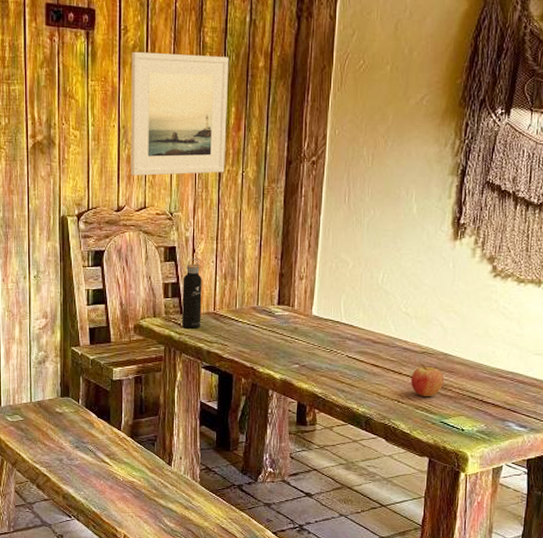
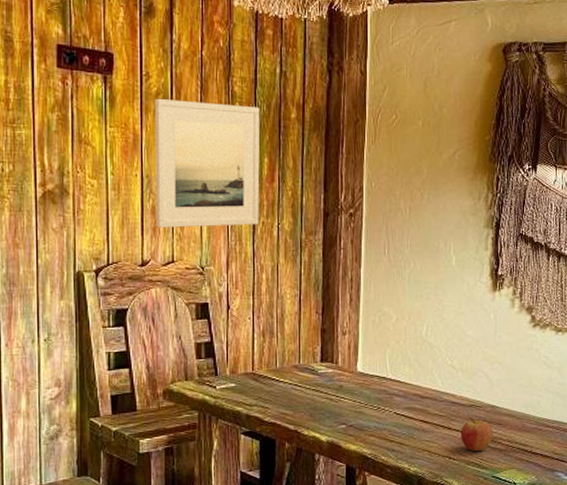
water bottle: present [182,259,202,329] -> none [217,315,239,392]

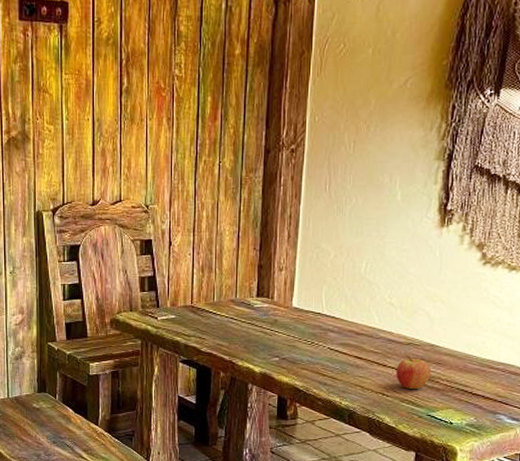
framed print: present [154,98,260,228] -> none [105,43,205,169]

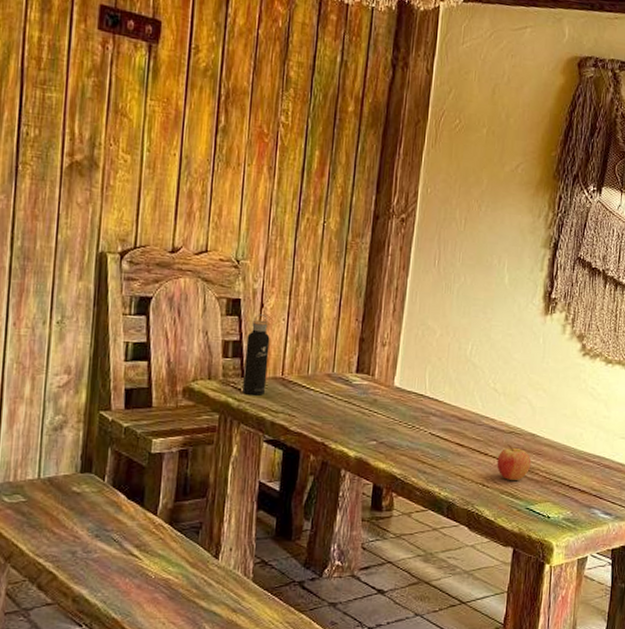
water bottle: none [159,251,179,322] -> present [243,314,270,396]

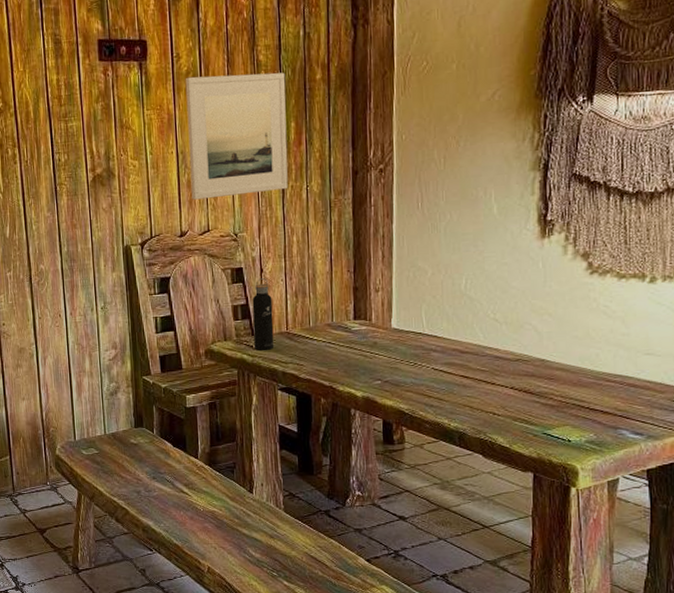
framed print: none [191,74,316,221] -> present [185,72,288,200]
fruit: present [496,444,532,480] -> none [506,372,544,407]

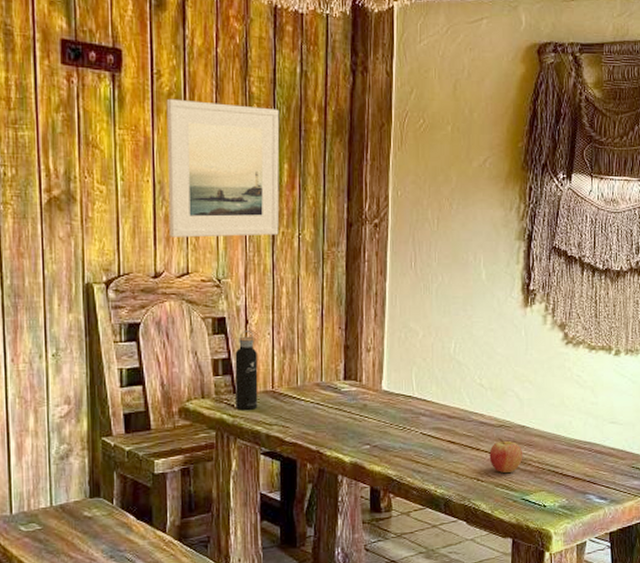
fruit: none [506,372,544,407] -> present [489,438,523,473]

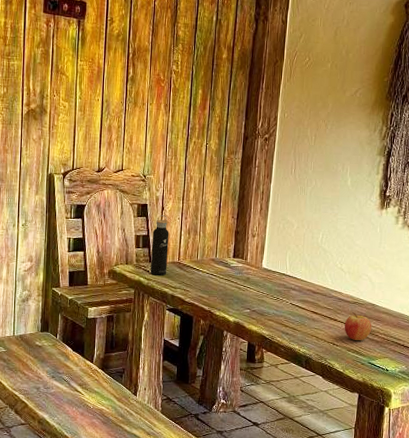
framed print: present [166,98,280,238] -> none [111,39,198,144]

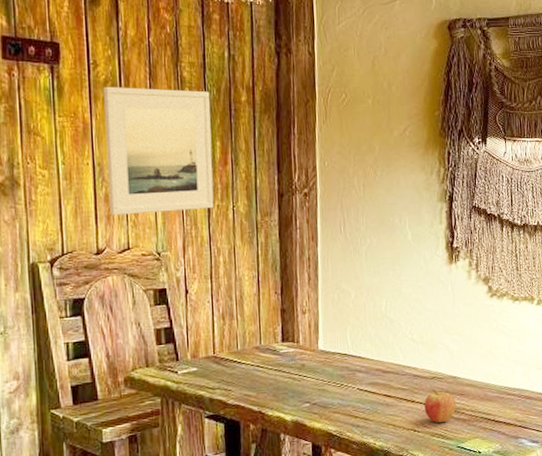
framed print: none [111,39,198,144] -> present [103,86,214,216]
water bottle: present [150,215,169,276] -> none [176,300,201,376]

